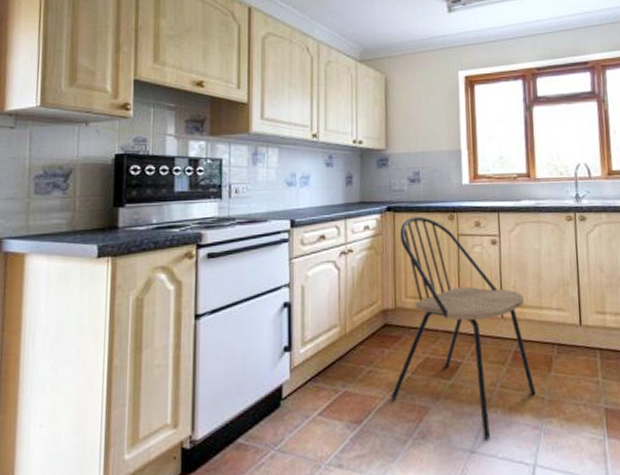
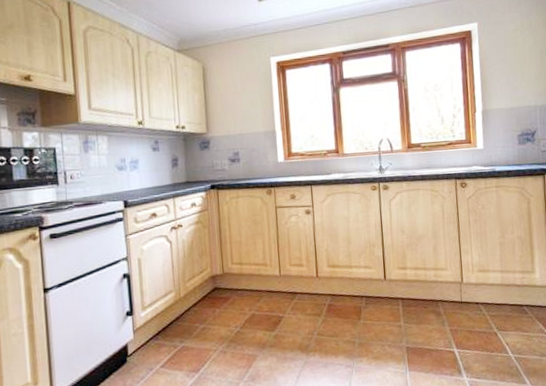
dining chair: present [390,217,536,439] -> none [223,192,348,378]

